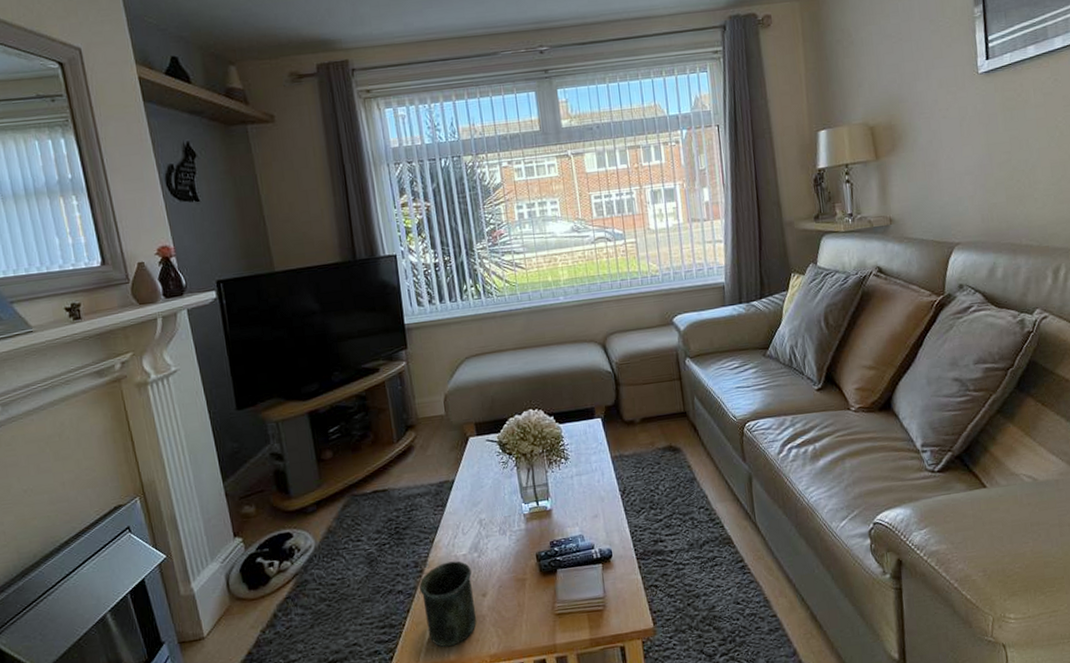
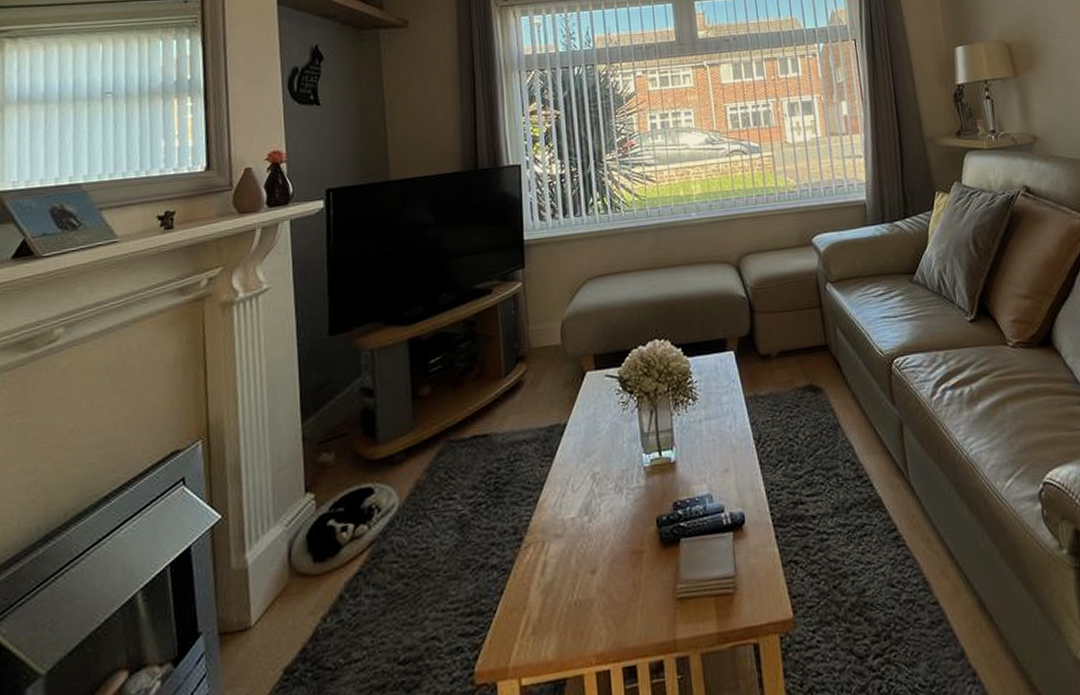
mug: present [419,561,477,647] -> none [516,526,583,643]

